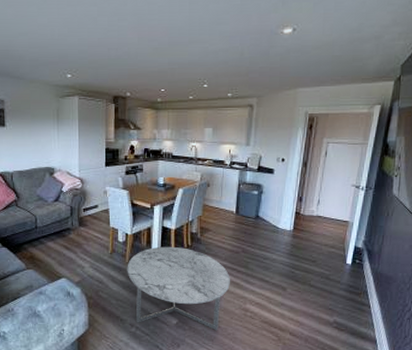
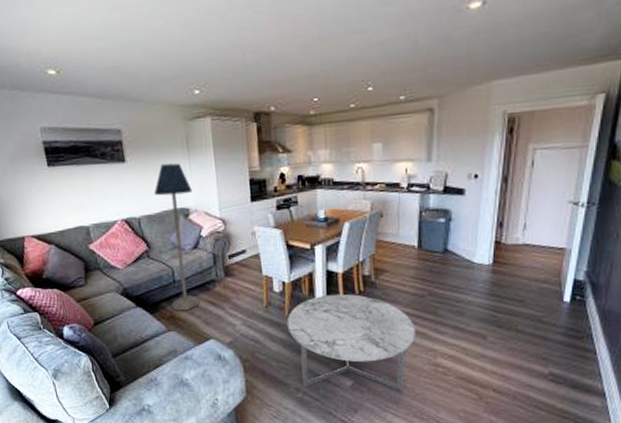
floor lamp: none [26,131,58,253] -> present [153,163,200,311]

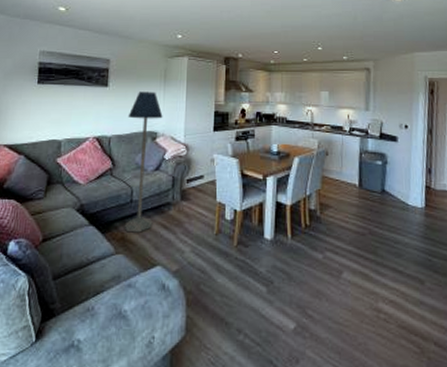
coffee table: present [287,293,415,392] -> none [235,226,357,339]

